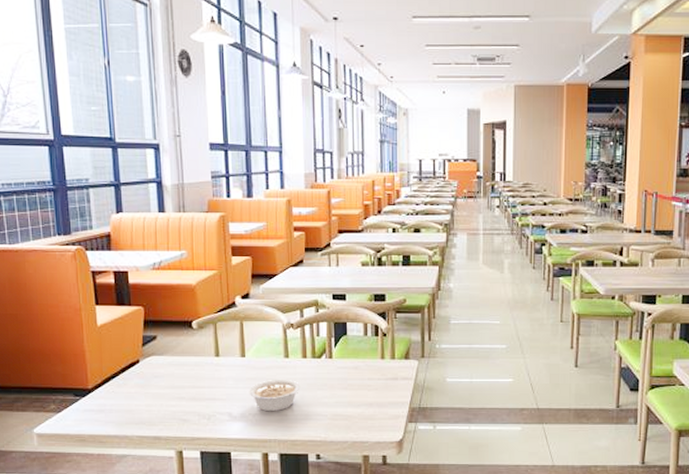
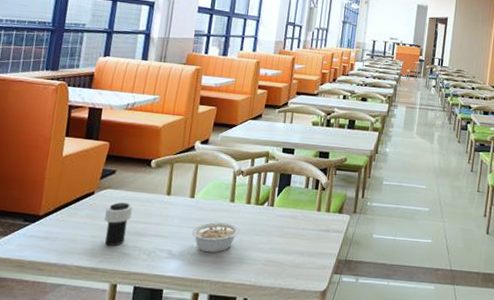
cup: none [154,367,184,413] -> present [104,202,133,246]

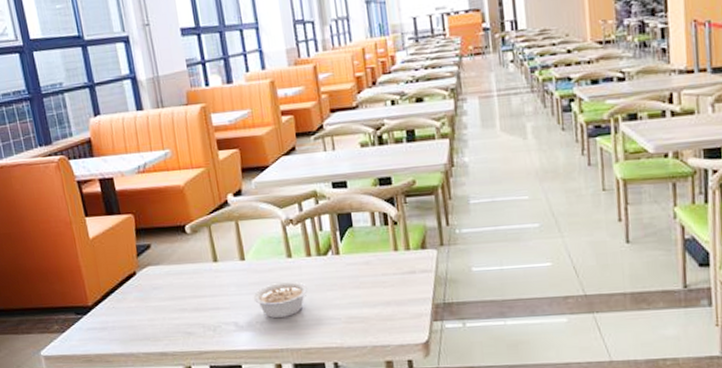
cup: present [104,202,133,246] -> none [153,277,184,327]

